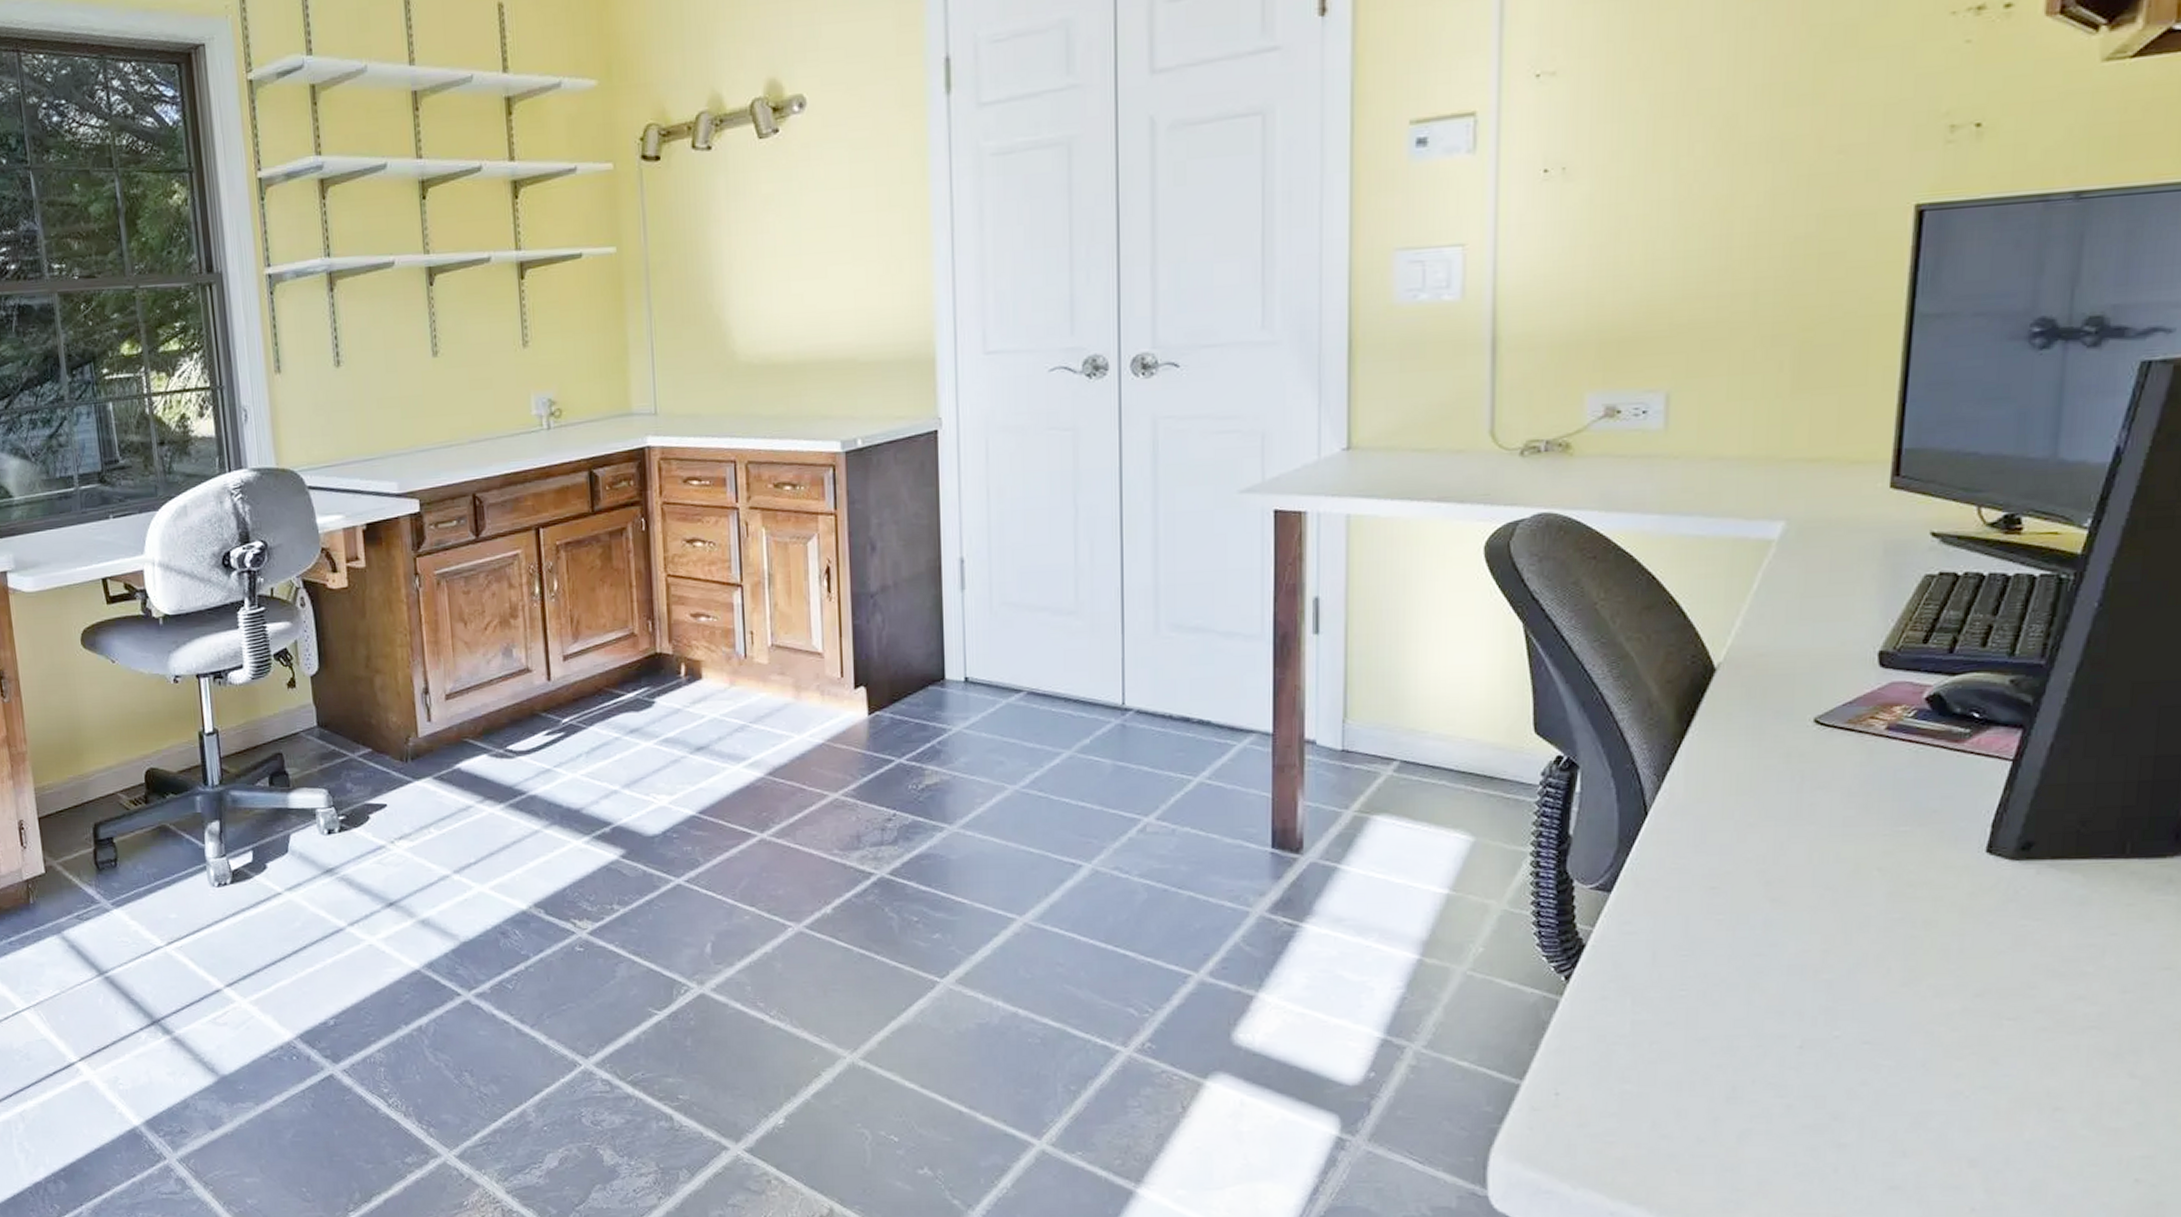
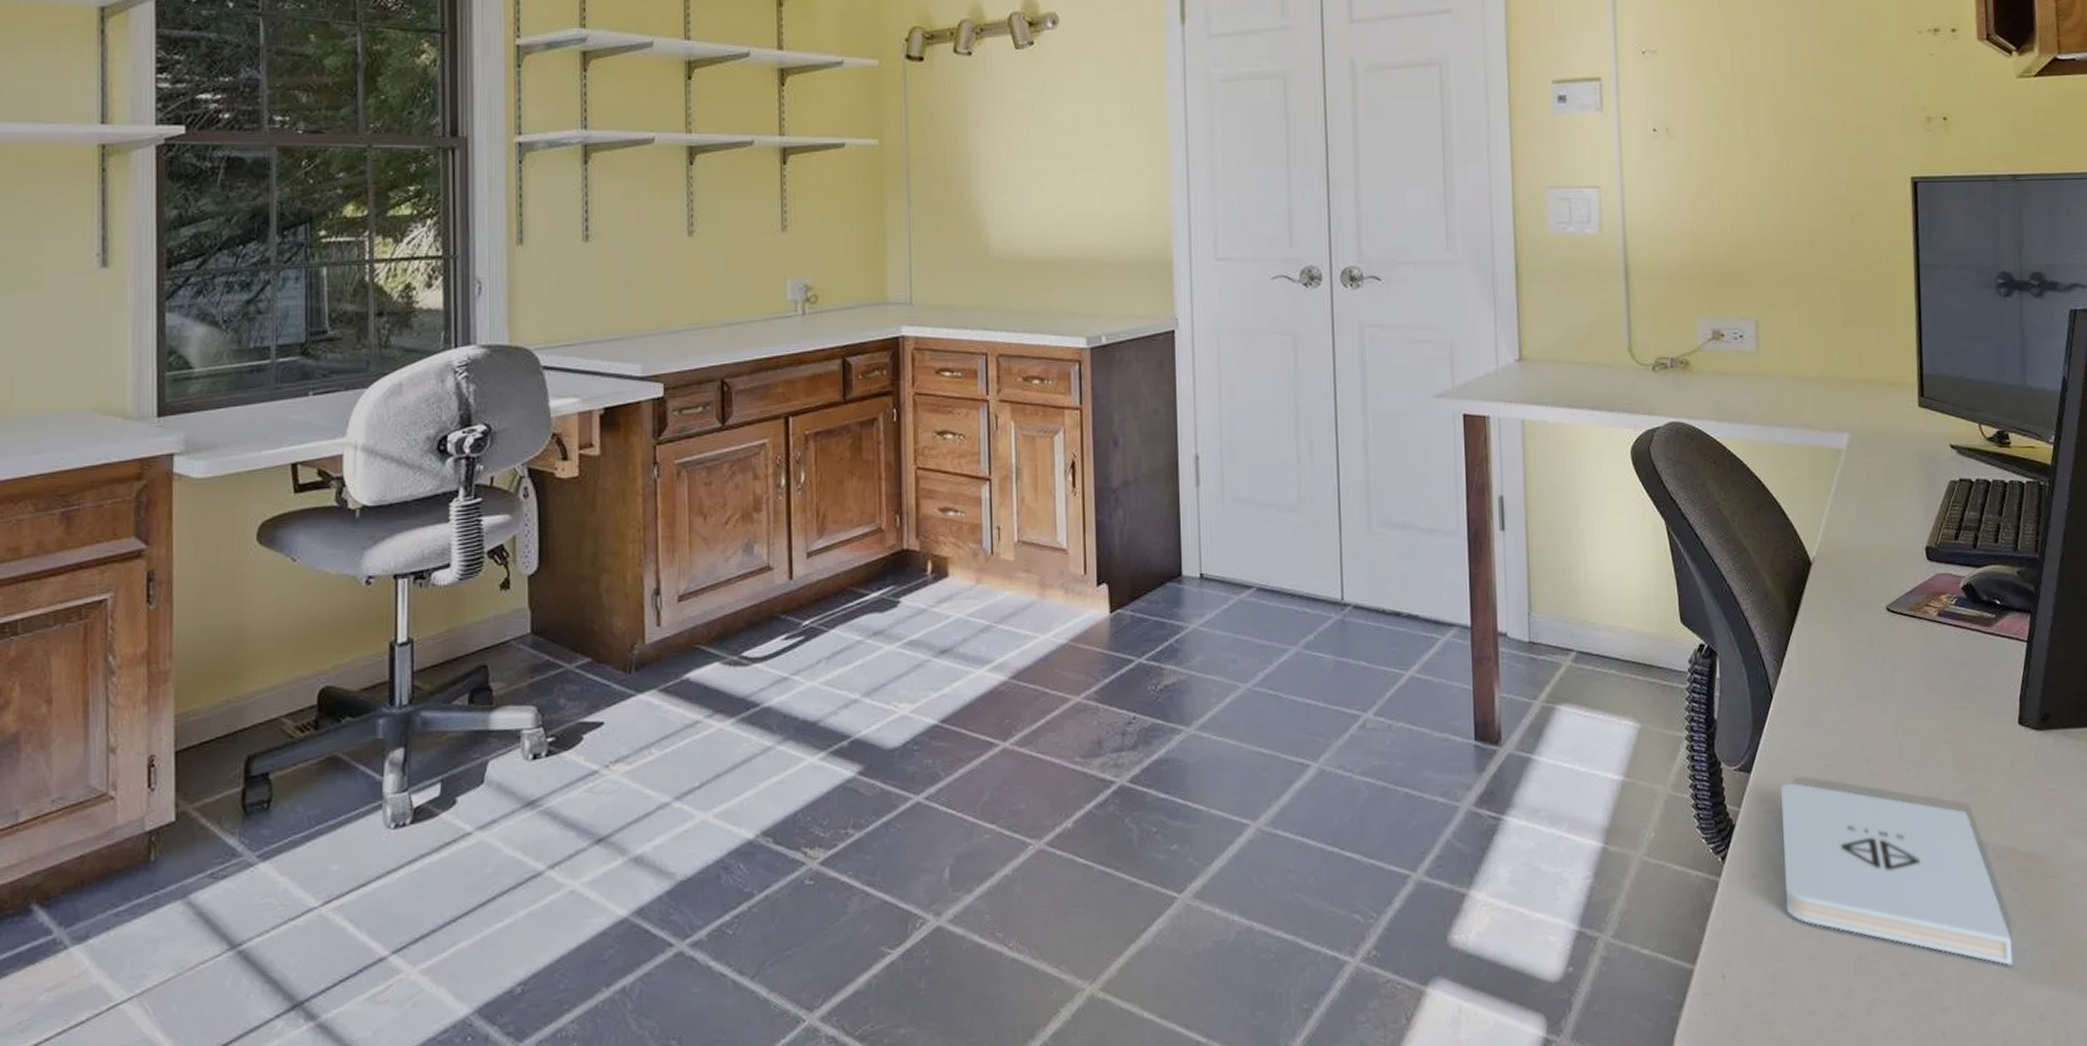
notepad: none [1642,904,1942,1107] -> present [1780,783,2012,965]

